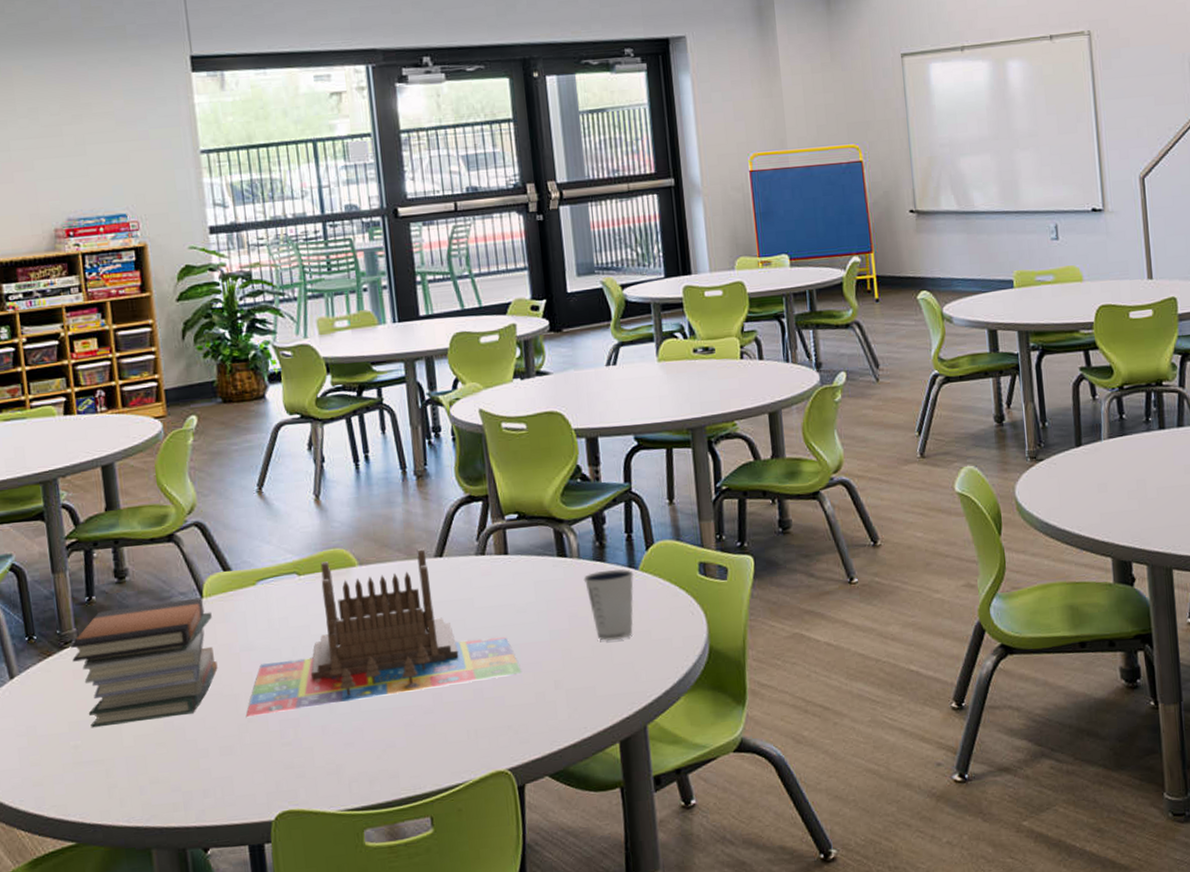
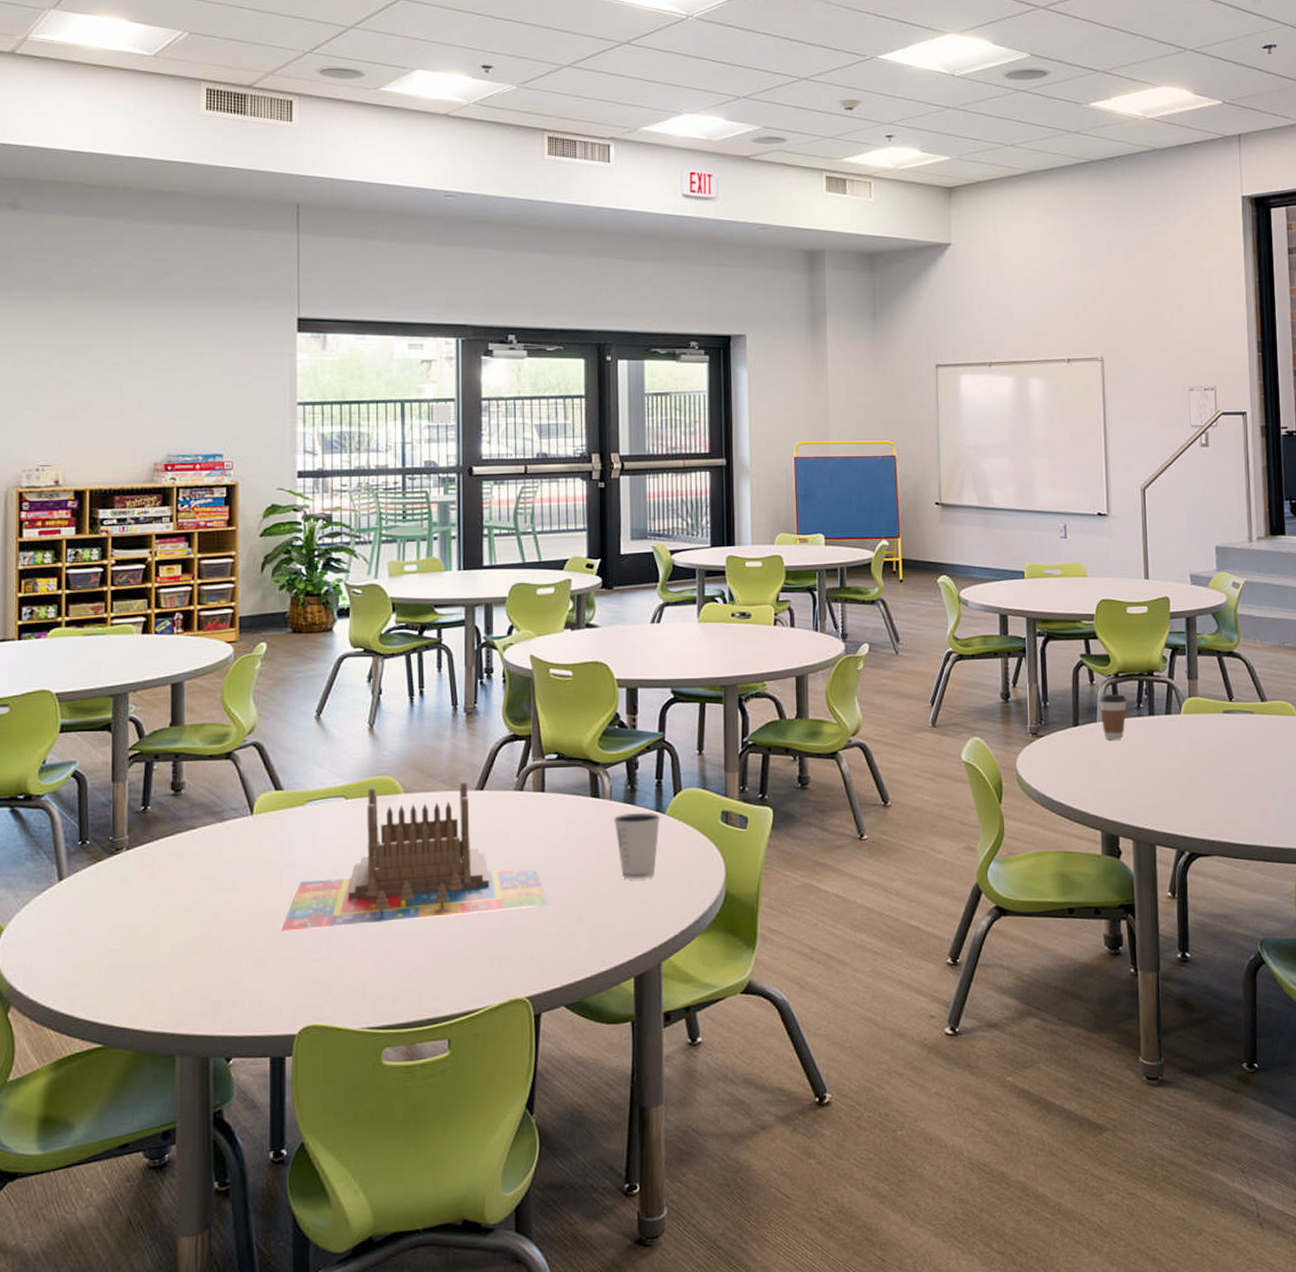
book stack: present [70,597,218,728] -> none [121,814,260,933]
coffee cup: none [1103,408,1134,459] -> present [1099,694,1127,740]

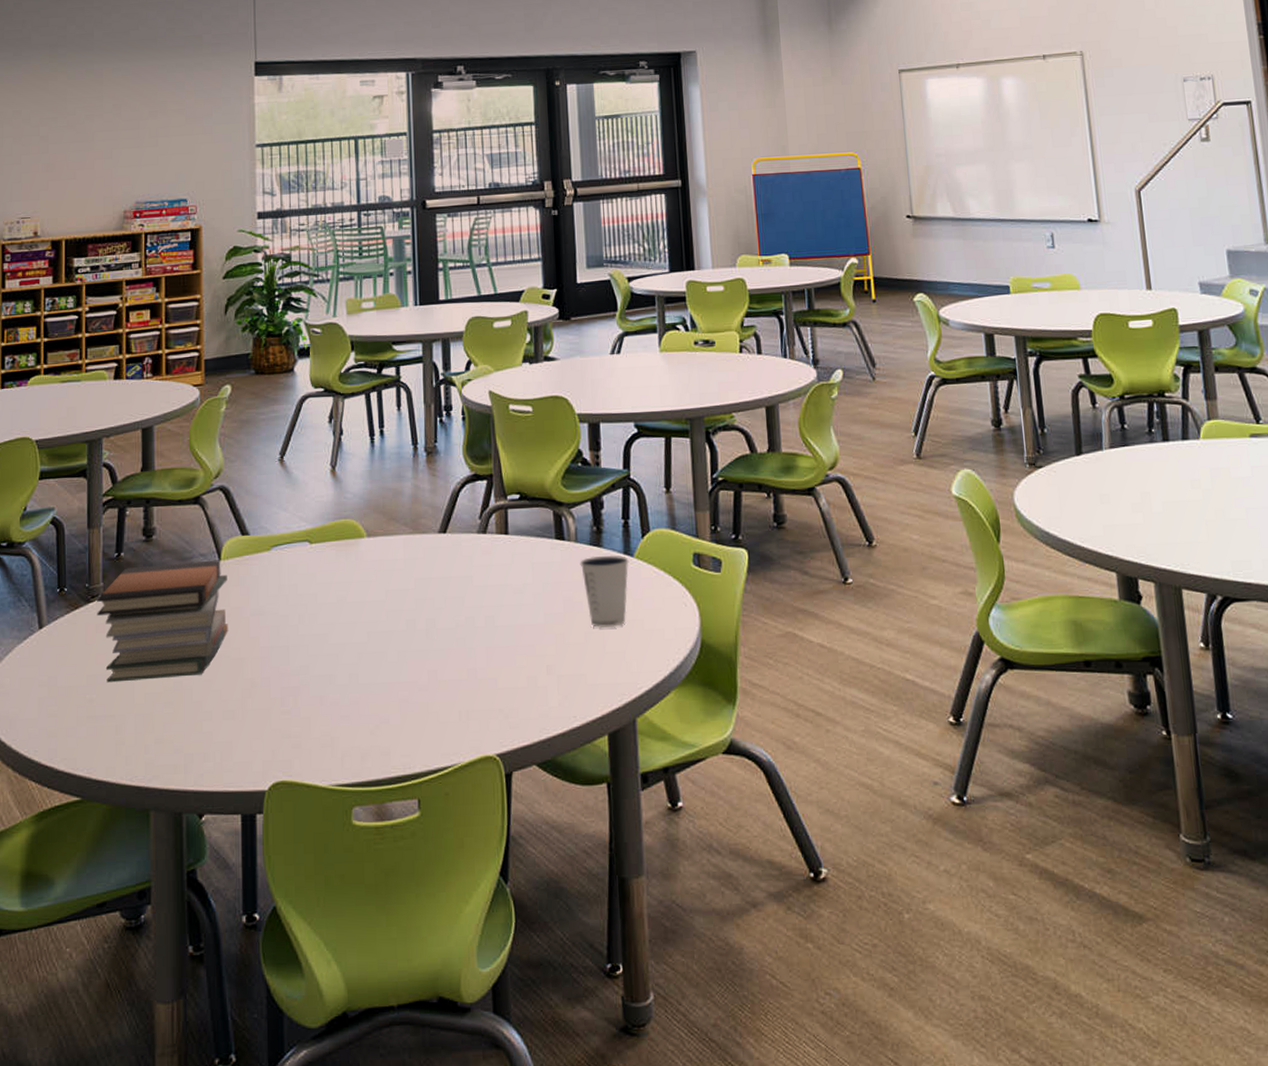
book stack: none [121,814,260,933] -> present [97,560,228,683]
board game: present [281,780,548,931] -> none [250,523,516,682]
coffee cup: present [1099,694,1127,740] -> none [1103,418,1137,470]

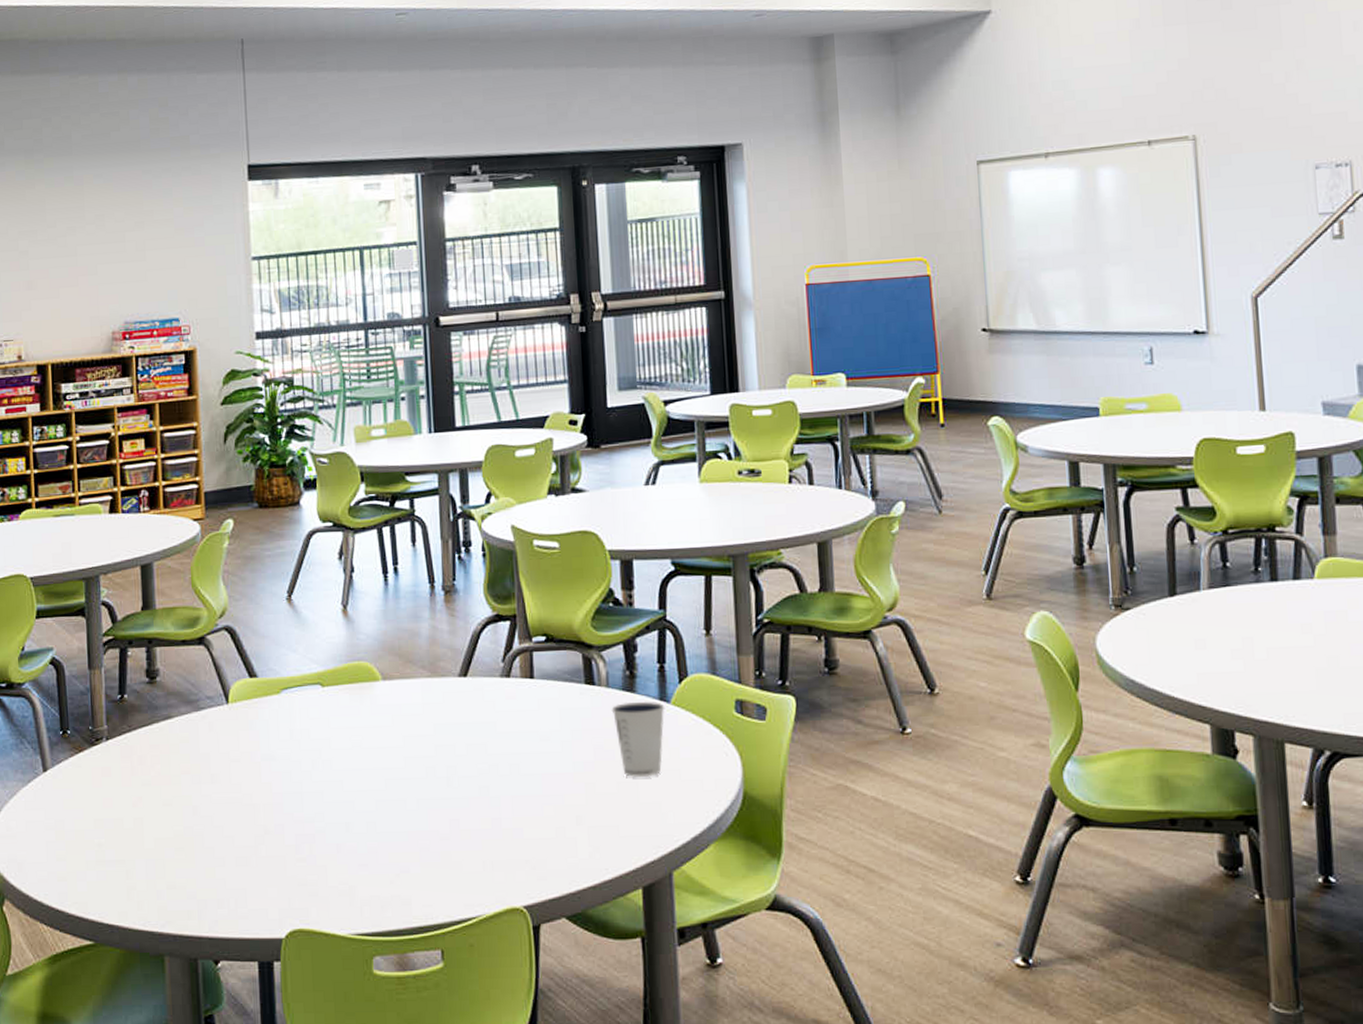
book stack: present [97,560,228,683] -> none [101,703,239,827]

